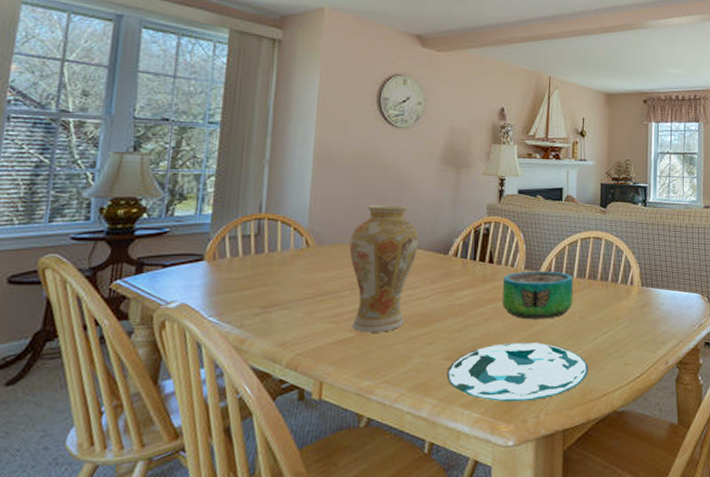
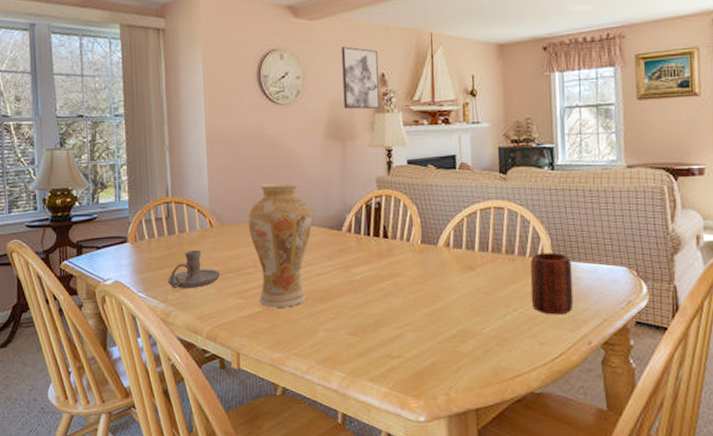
candle holder: none [247,270,312,313] -> present [167,249,221,289]
plate: present [447,342,588,402] -> none [352,319,499,379]
wall art: none [462,79,500,141] -> present [341,46,380,110]
decorative bowl: present [502,270,574,320] -> none [399,244,477,296]
mug: none [620,280,656,337] -> present [530,252,574,315]

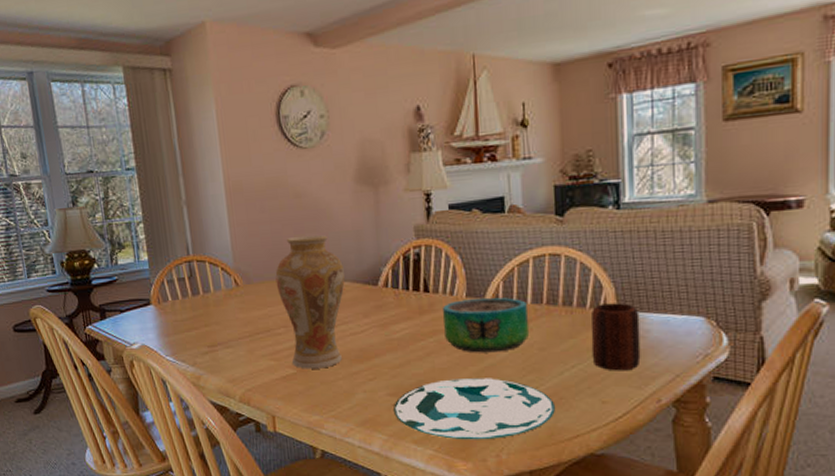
candle holder: present [167,249,221,289] -> none [195,310,250,352]
wall art: present [341,46,380,110] -> none [369,77,416,150]
plate: none [352,319,499,379] -> present [393,378,555,440]
decorative bowl: none [399,244,477,296] -> present [442,297,530,353]

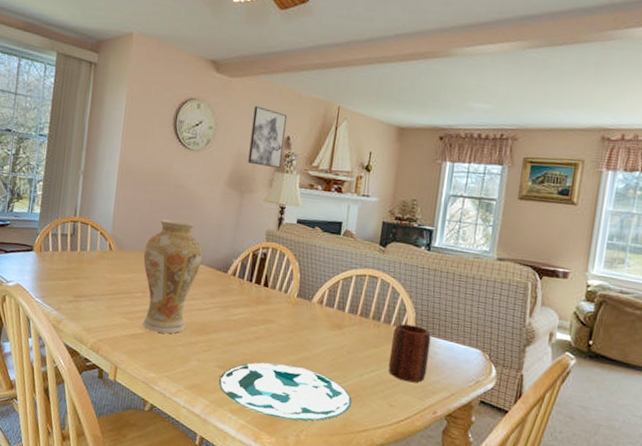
wall art: none [369,77,416,150] -> present [248,106,288,169]
decorative bowl: present [442,297,530,353] -> none [273,298,345,348]

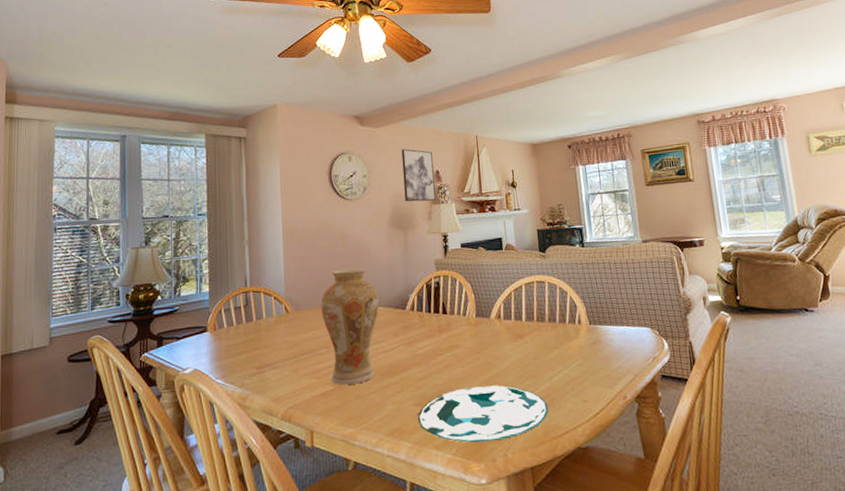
mug: present [388,323,431,383] -> none [569,318,609,374]

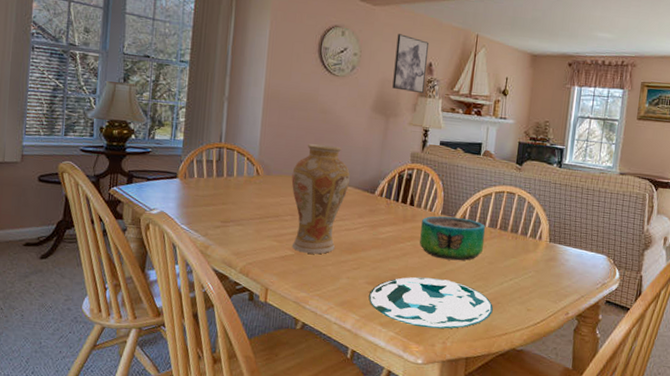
decorative bowl: none [457,317,526,364] -> present [420,216,485,261]

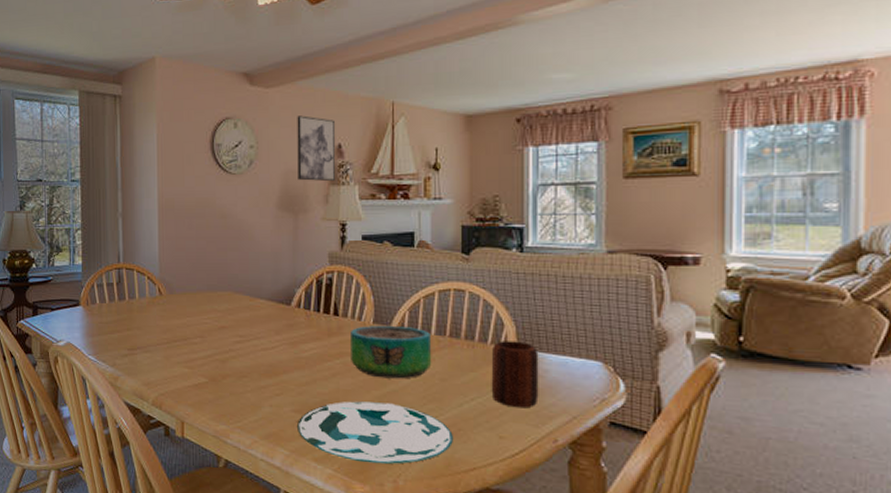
vase: present [291,144,350,255] -> none [196,253,260,380]
mug: none [525,235,563,288] -> present [491,341,539,409]

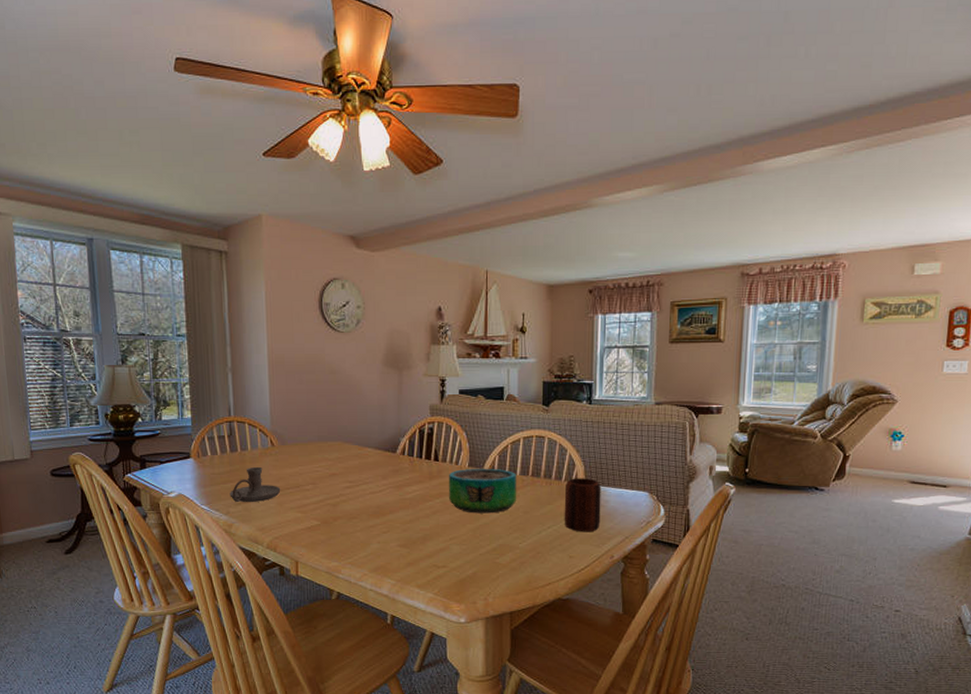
candle holder: none [116,316,168,355] -> present [229,466,281,503]
wall art: present [297,115,336,182] -> none [401,279,436,341]
plate: present [297,401,453,464] -> none [402,534,533,586]

